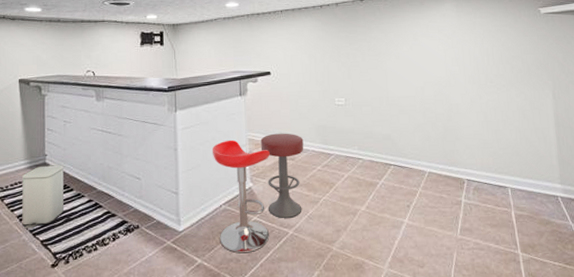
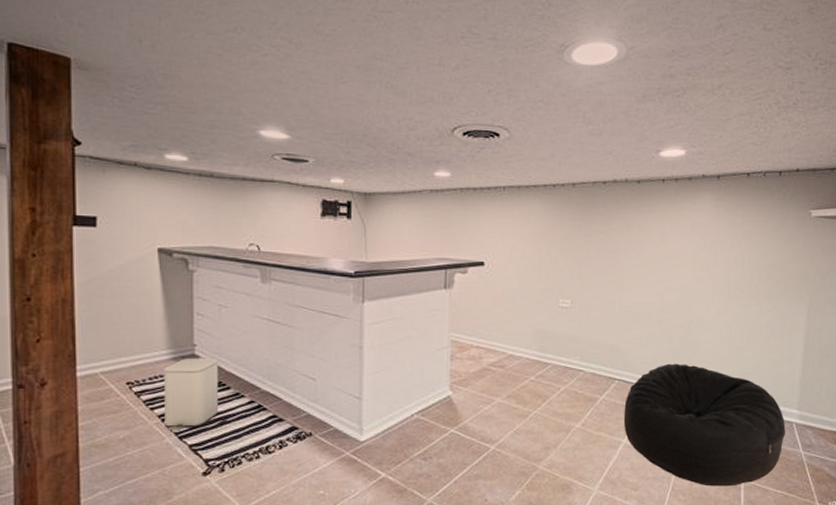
bar stool: present [212,140,270,254] -> none [405,340,476,469]
bar stool: present [260,133,304,218] -> none [465,336,517,432]
bean bag chair: none [401,147,553,261] -> present [623,363,786,487]

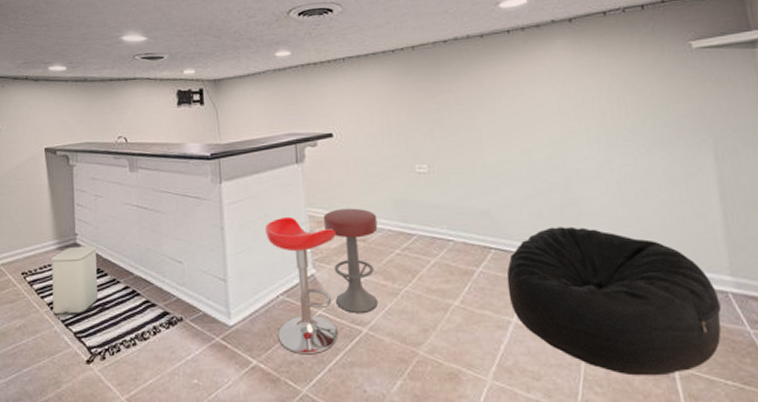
bar stool: none [405,340,476,469] -> present [264,216,338,355]
bar stool: none [465,336,517,432] -> present [323,208,378,313]

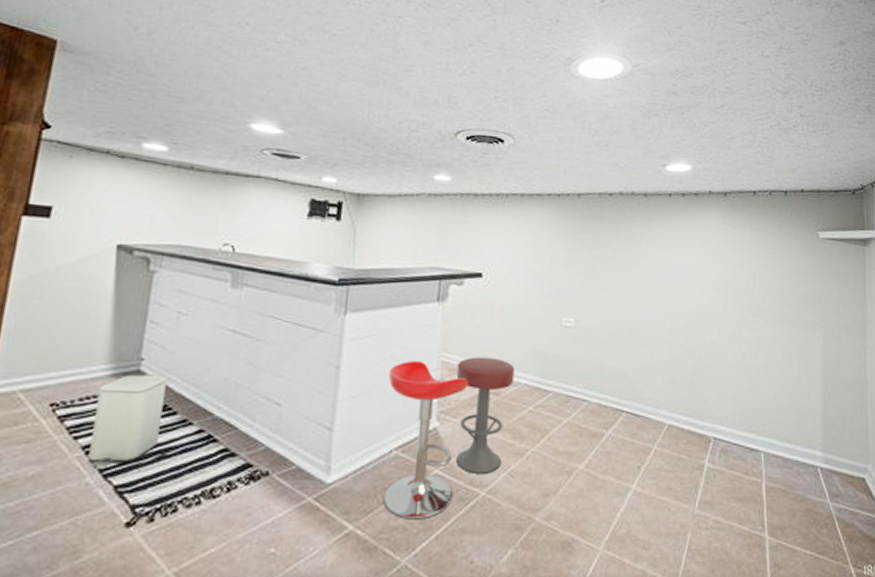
bean bag chair: present [506,226,722,376] -> none [632,394,810,546]

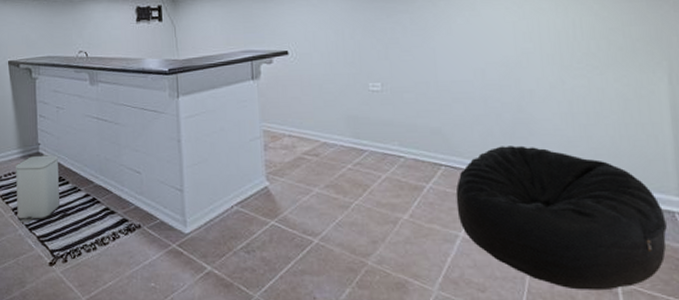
bar stool: present [383,360,468,520] -> none [220,131,290,263]
bar stool: present [456,356,515,474] -> none [277,124,331,224]
bean bag chair: none [632,394,810,546] -> present [455,145,667,291]

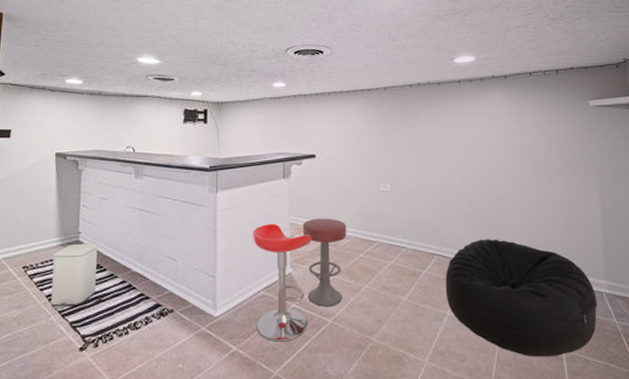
bar stool: none [220,131,290,263] -> present [252,223,312,342]
bar stool: none [277,124,331,224] -> present [302,218,347,306]

